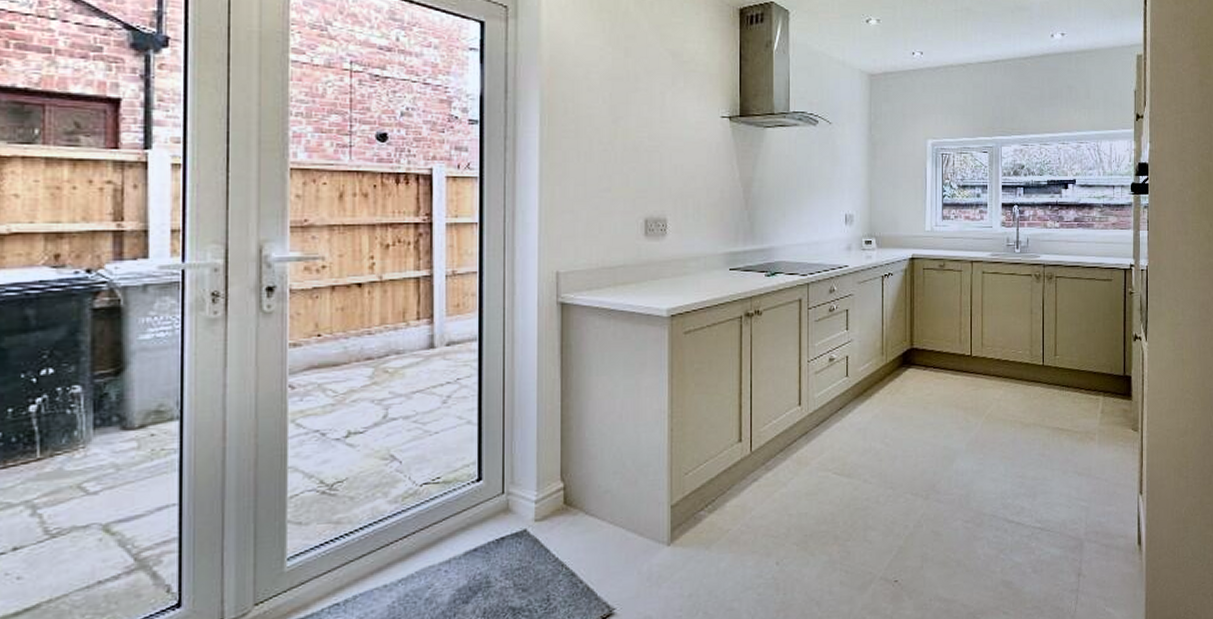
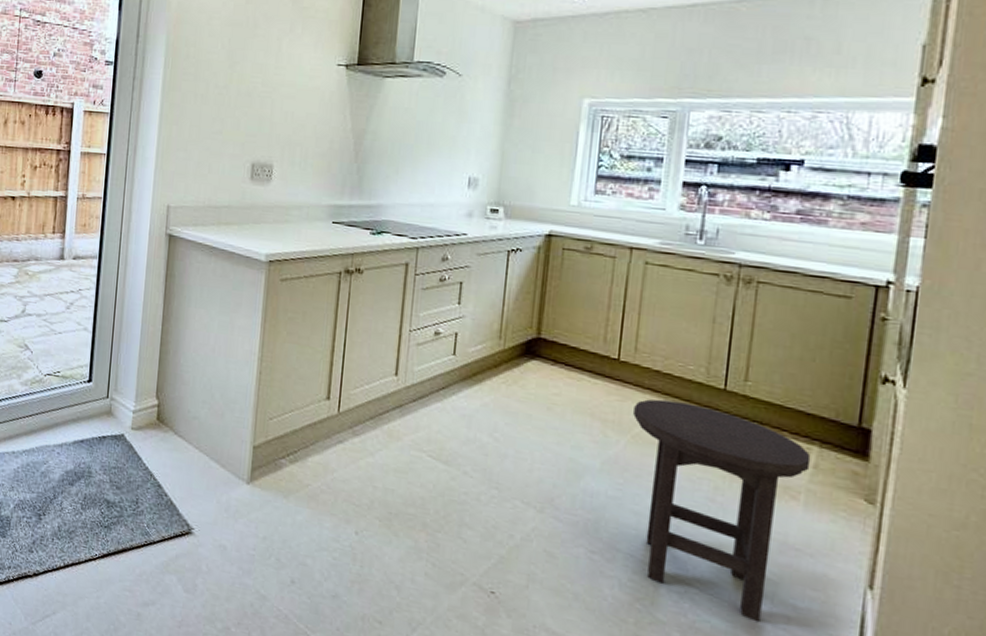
stool: none [985,381,1099,542] -> present [633,399,811,623]

